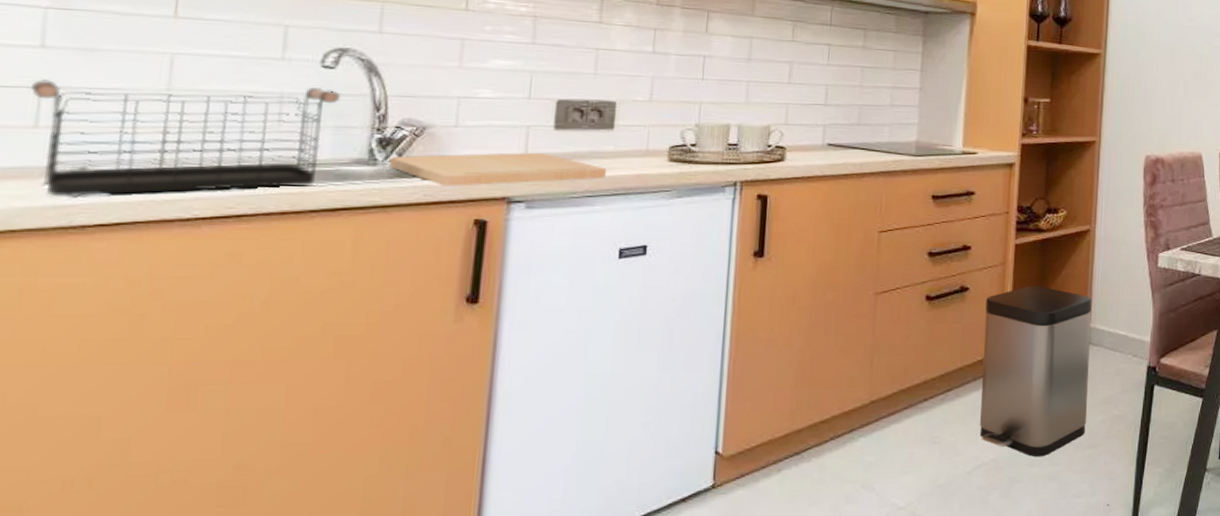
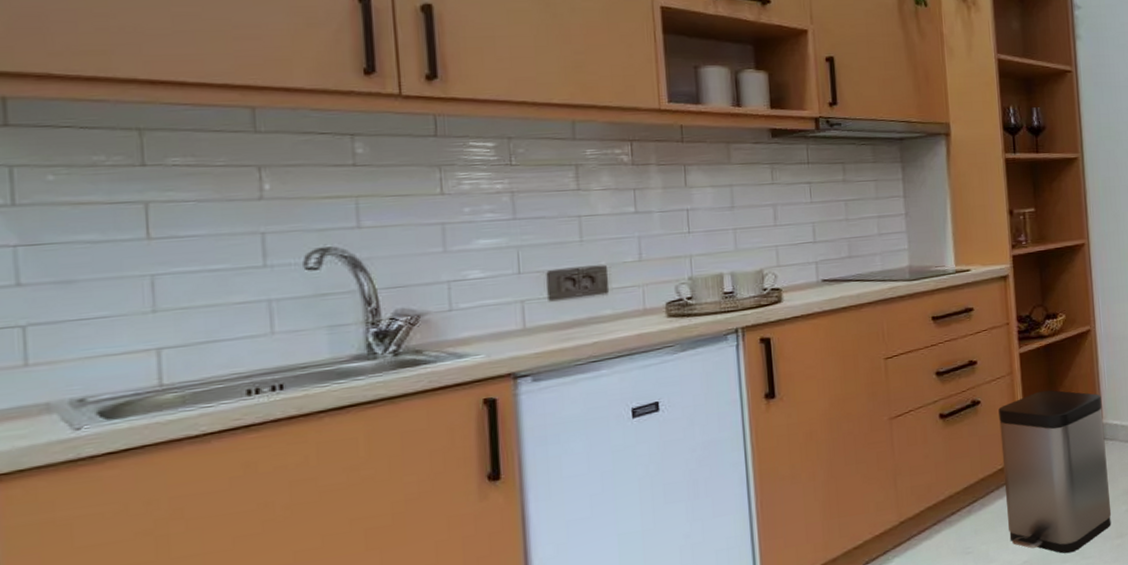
dish rack: present [31,79,341,196] -> none [14,290,330,431]
cutting board: present [390,153,606,187] -> none [390,325,607,371]

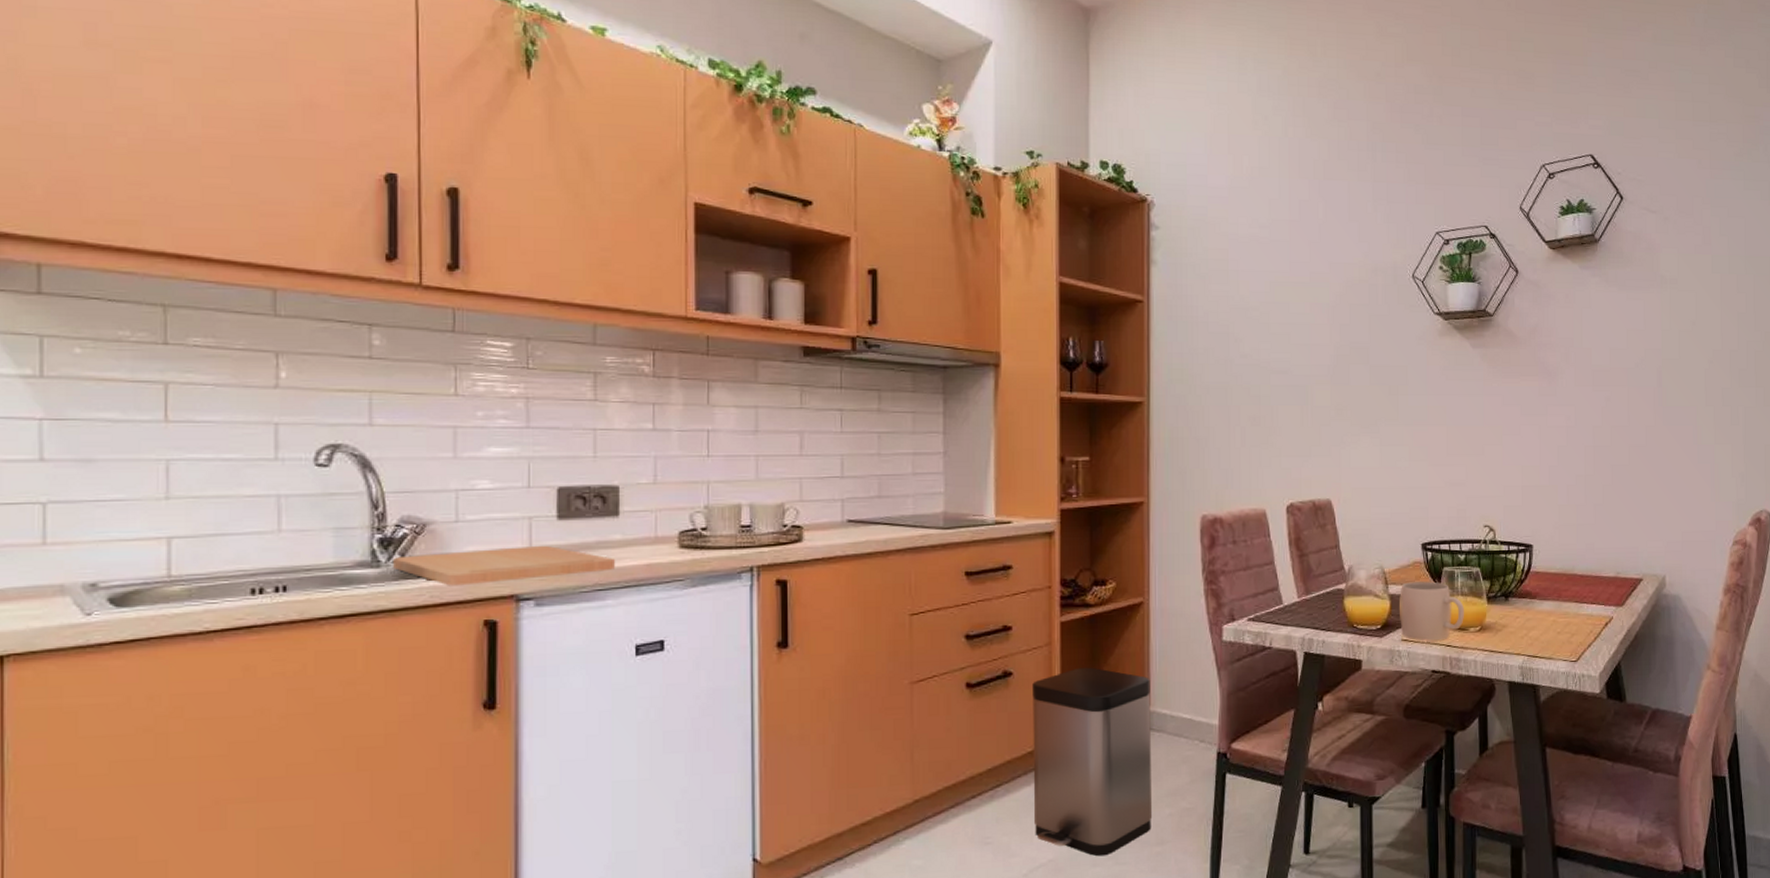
cutting board: none [390,325,607,371] -> present [393,546,615,586]

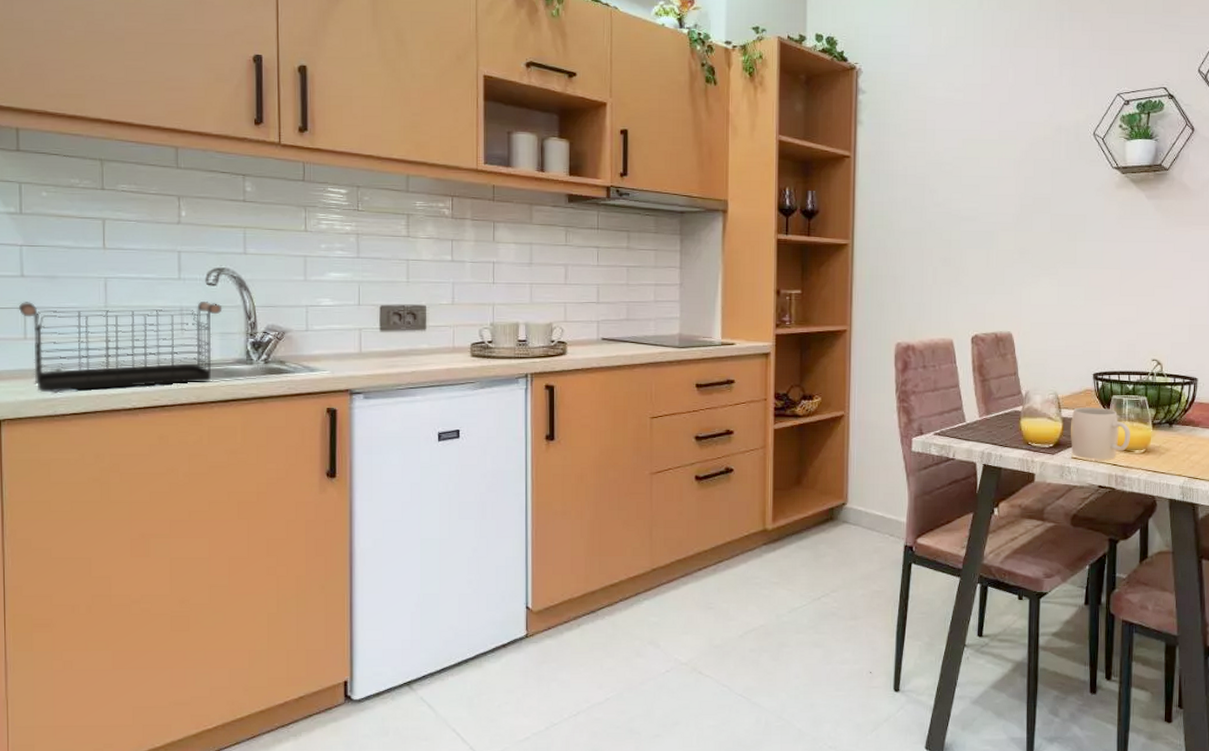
dish rack: none [36,488,338,615] -> present [19,302,223,392]
cutting board: present [393,546,615,586] -> none [262,352,423,381]
pedal bin: present [1032,667,1153,856] -> none [748,468,849,624]

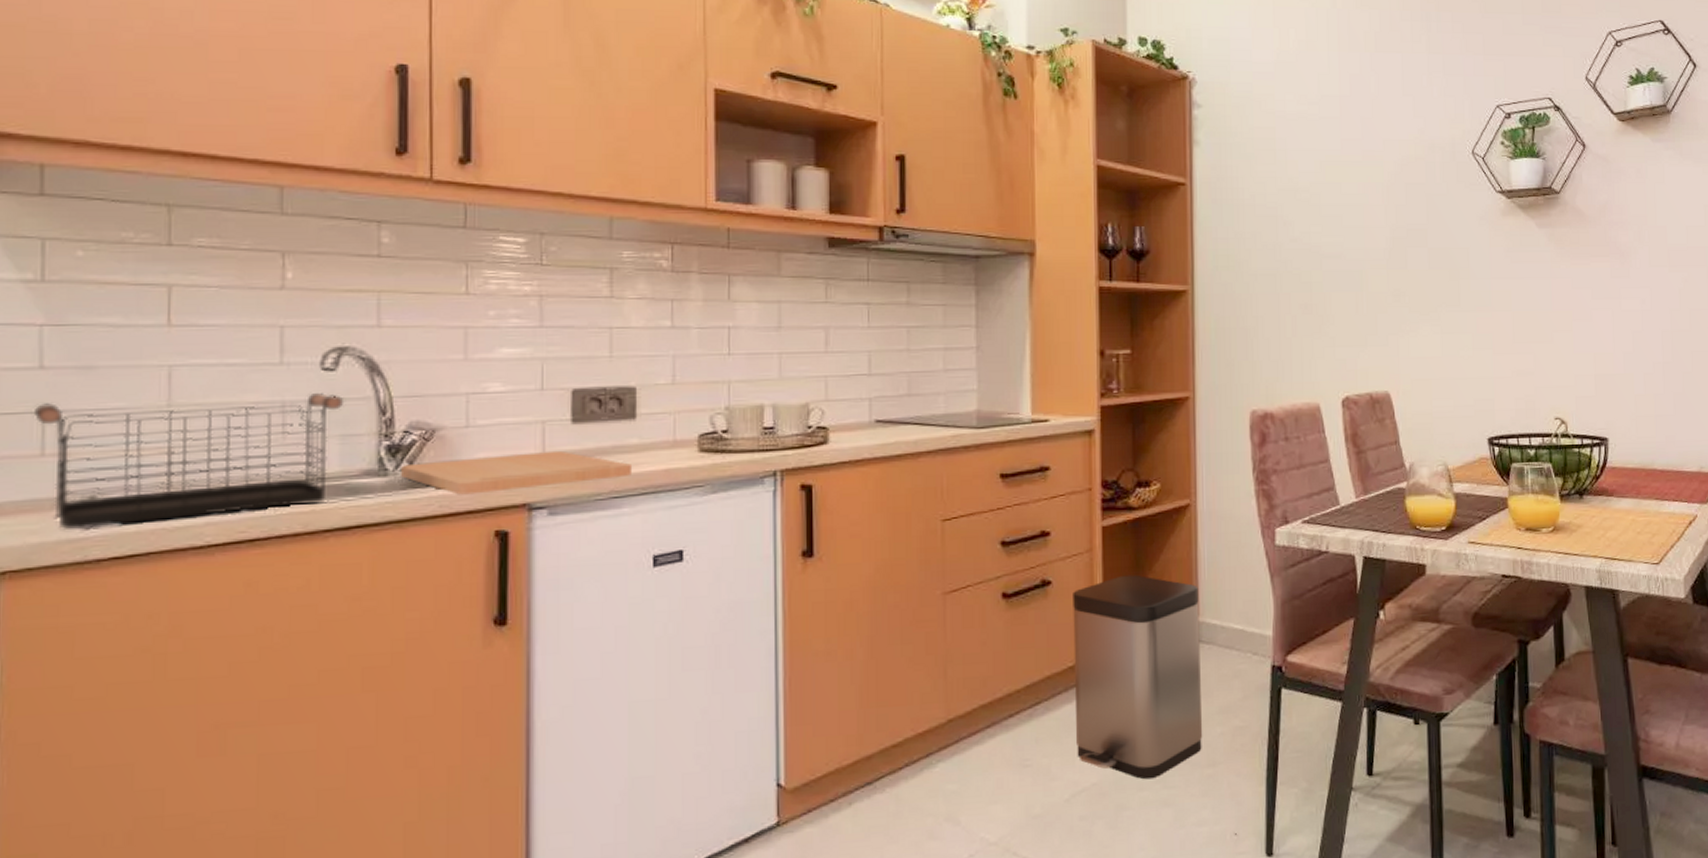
cutting board: none [262,352,423,381] -> present [401,451,631,495]
pedal bin: none [748,468,849,624] -> present [1073,574,1203,779]
mug: present [1070,407,1130,460] -> none [1464,479,1535,544]

